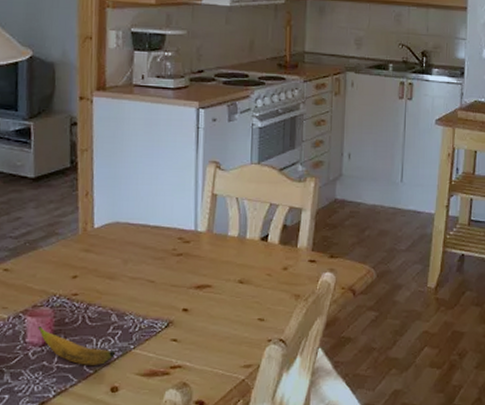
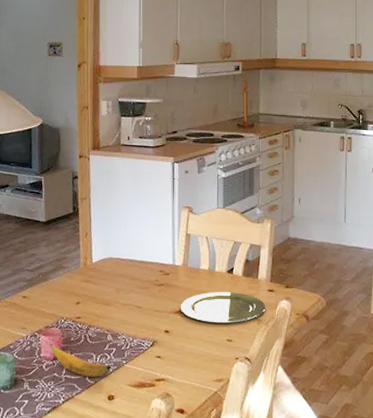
plate: none [202,262,306,300] -> present [180,291,266,323]

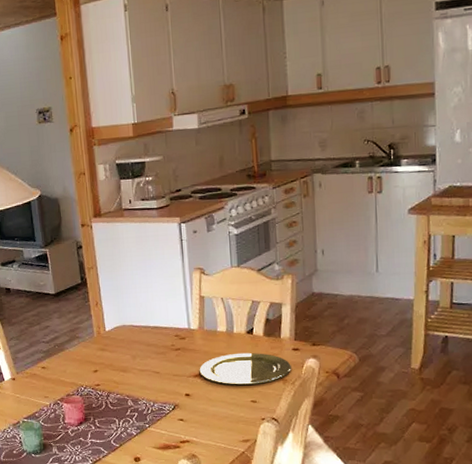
banana: present [50,344,112,378] -> none [73,411,135,441]

